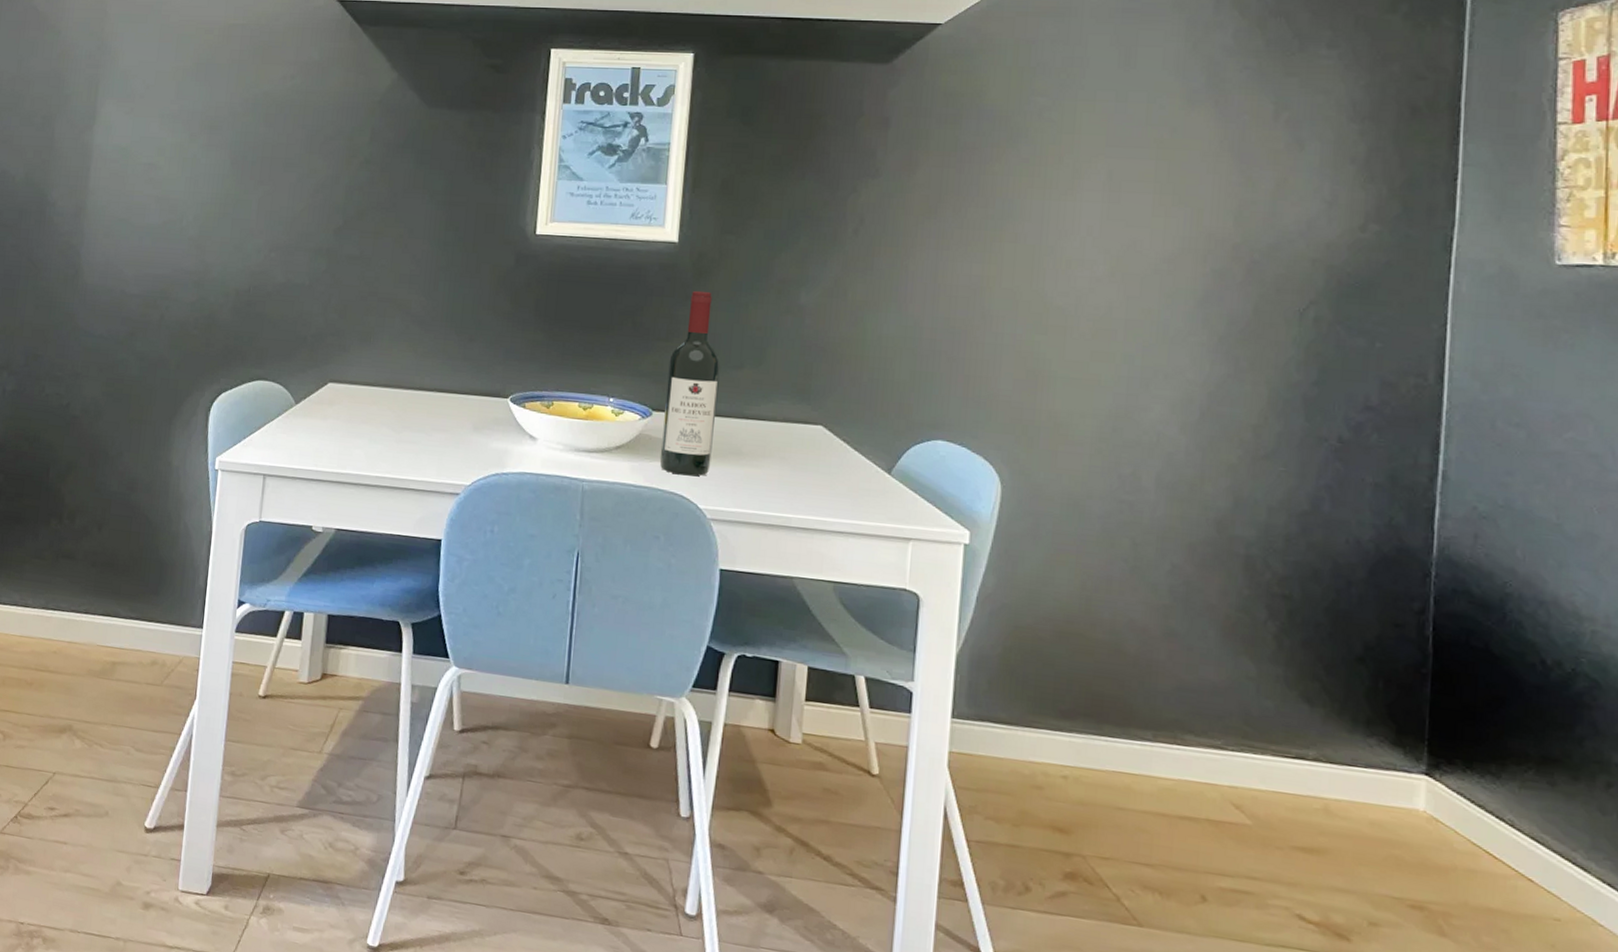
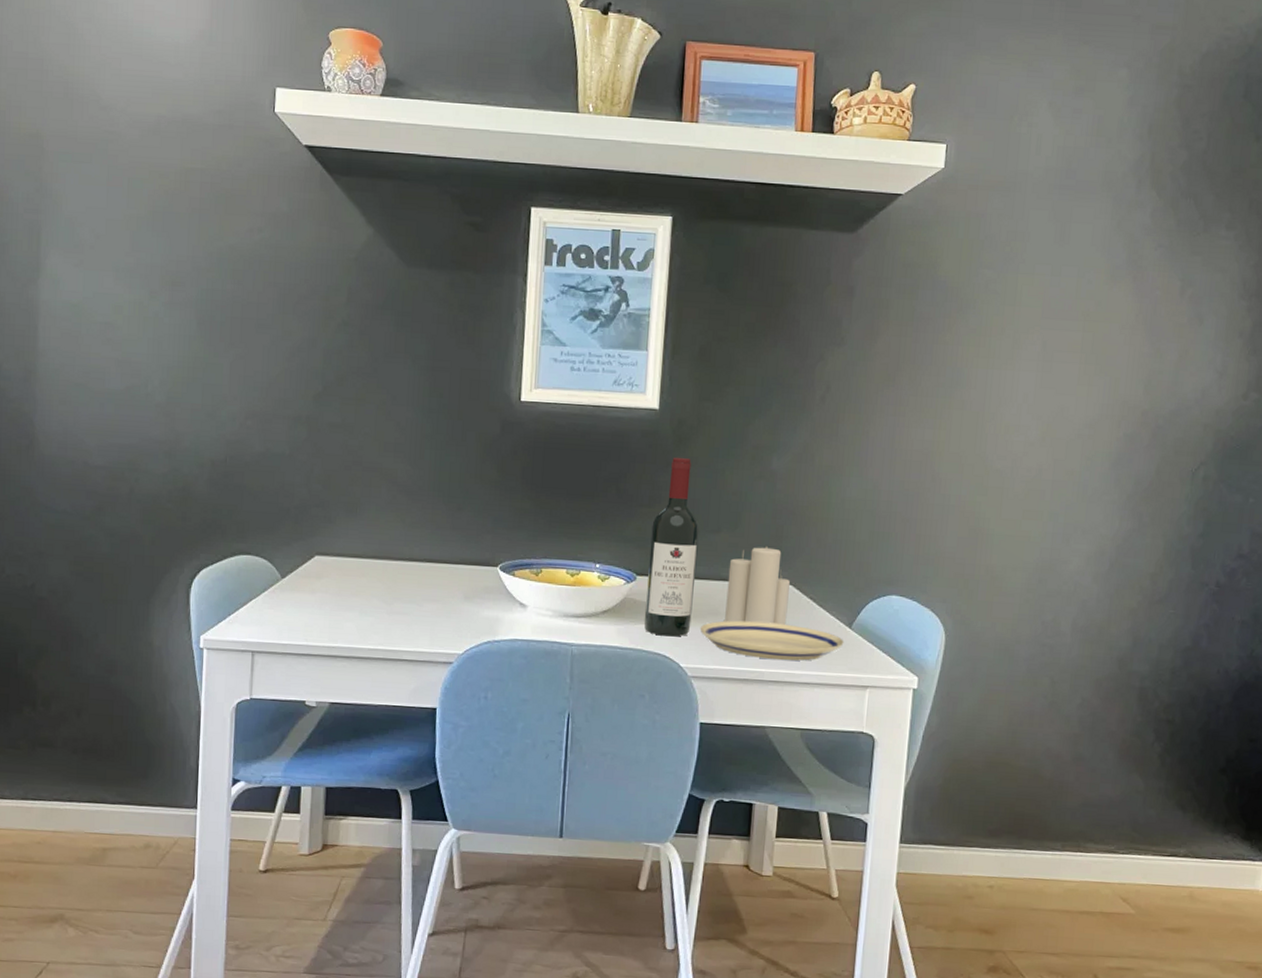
plate: none [720,461,883,508] -> present [700,620,844,661]
candle: none [746,384,820,468] -> present [723,546,790,625]

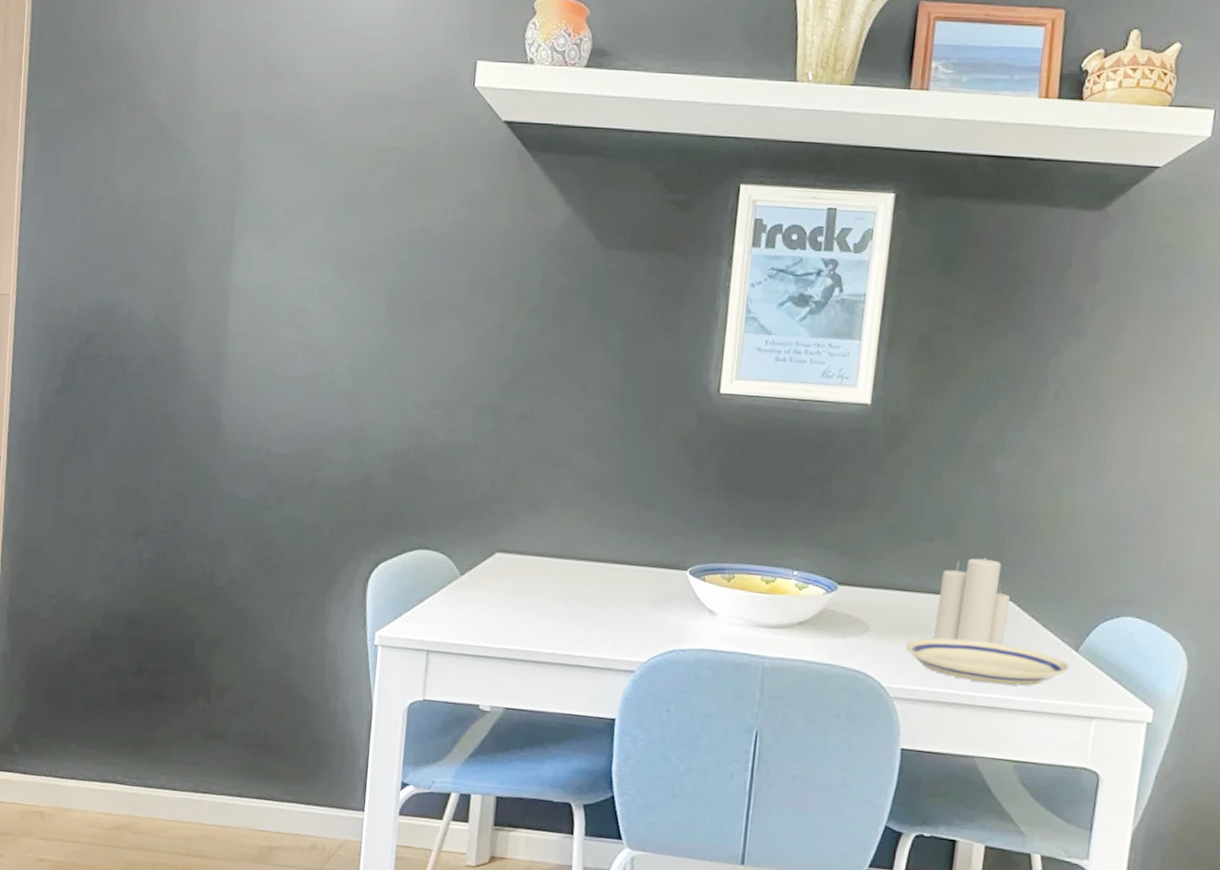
wine bottle: present [644,457,700,637] -> none [843,456,911,654]

